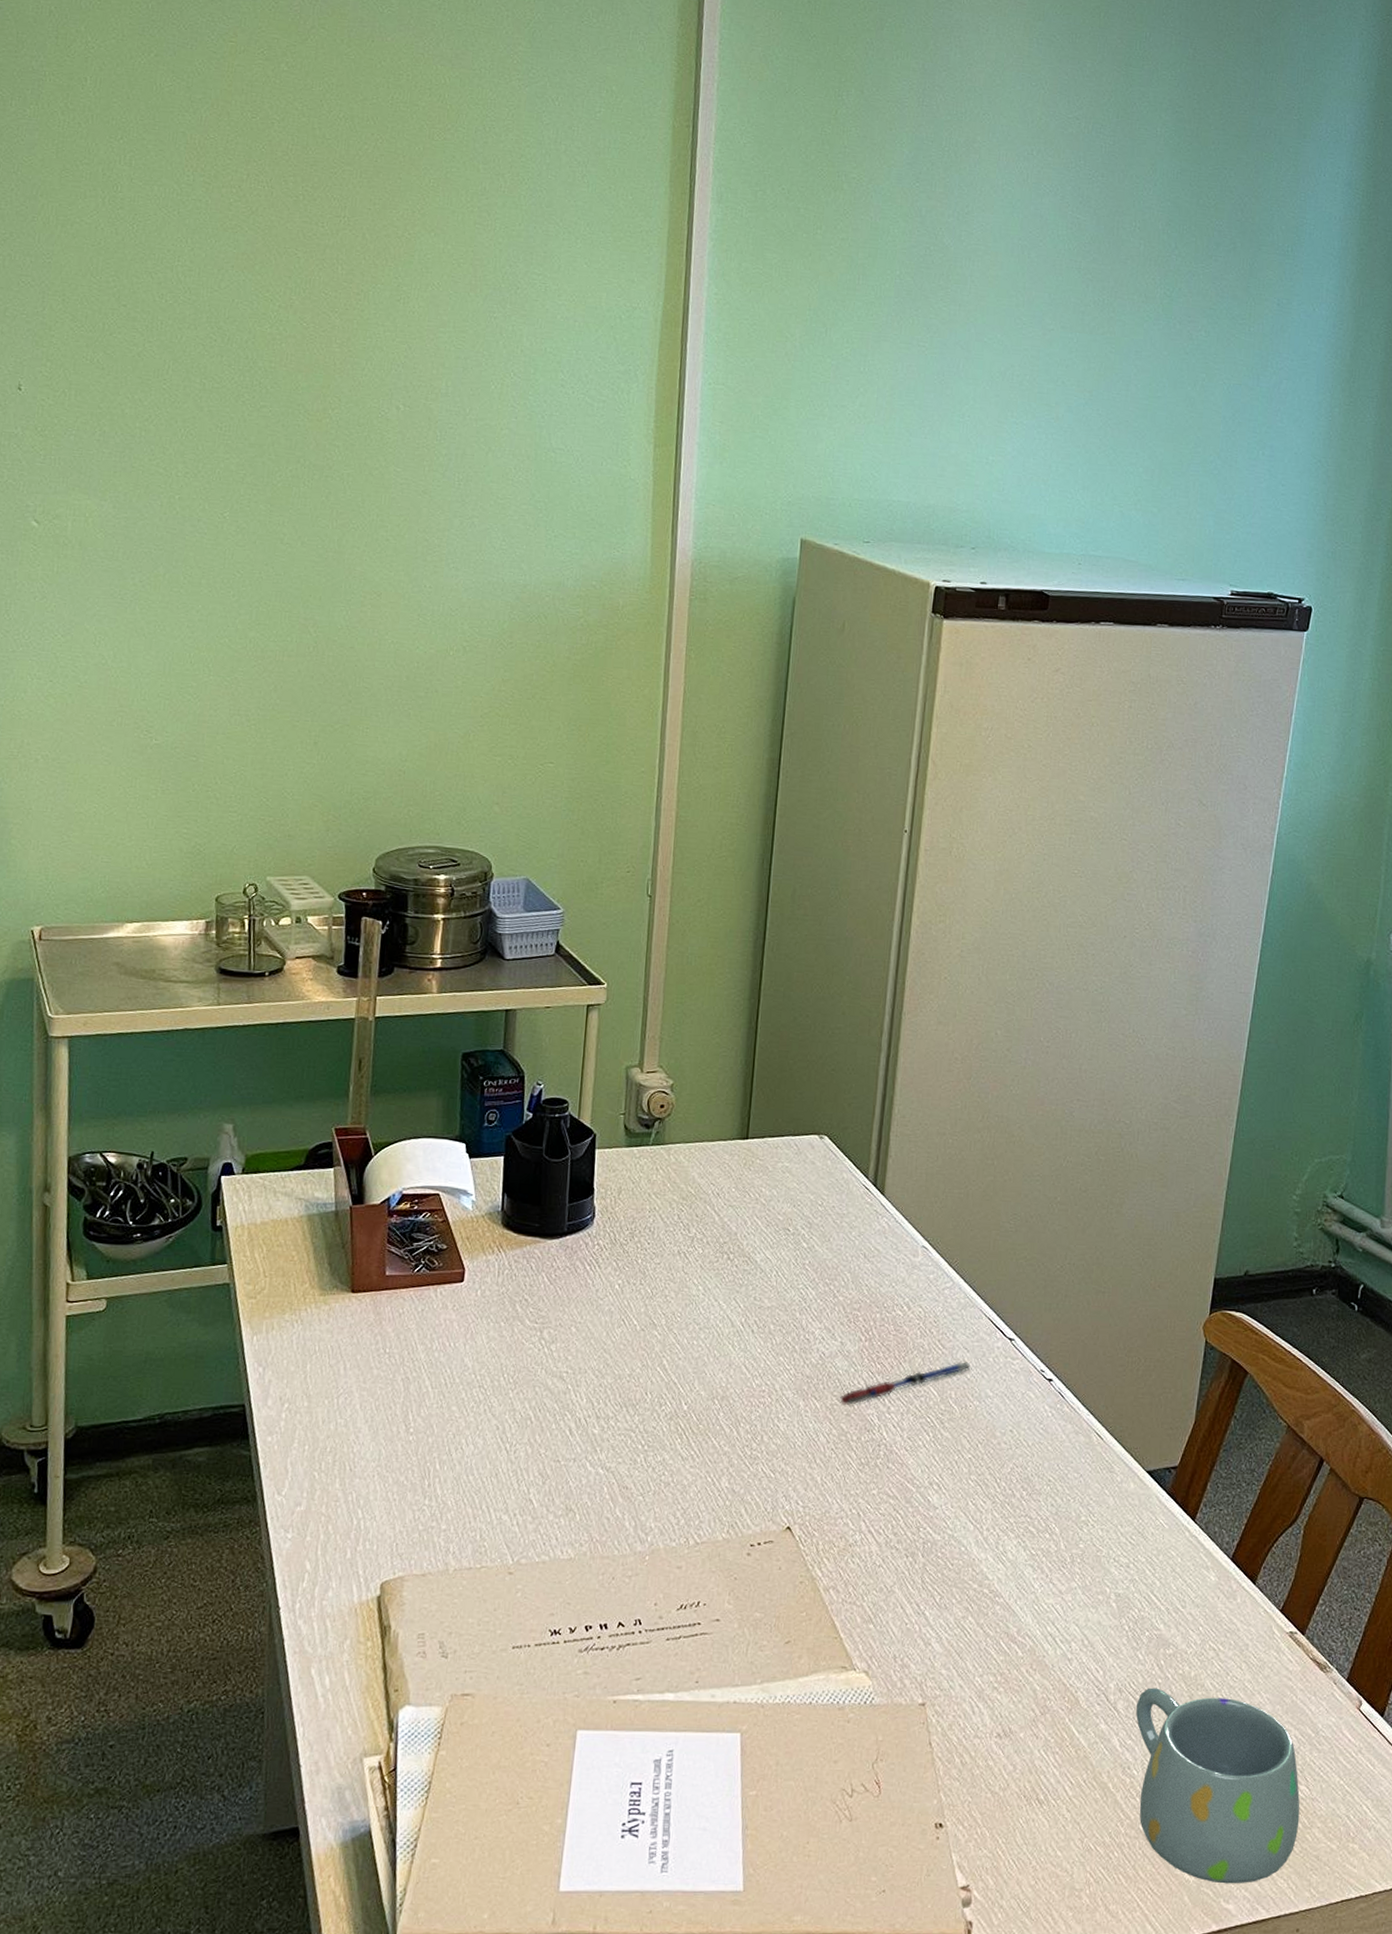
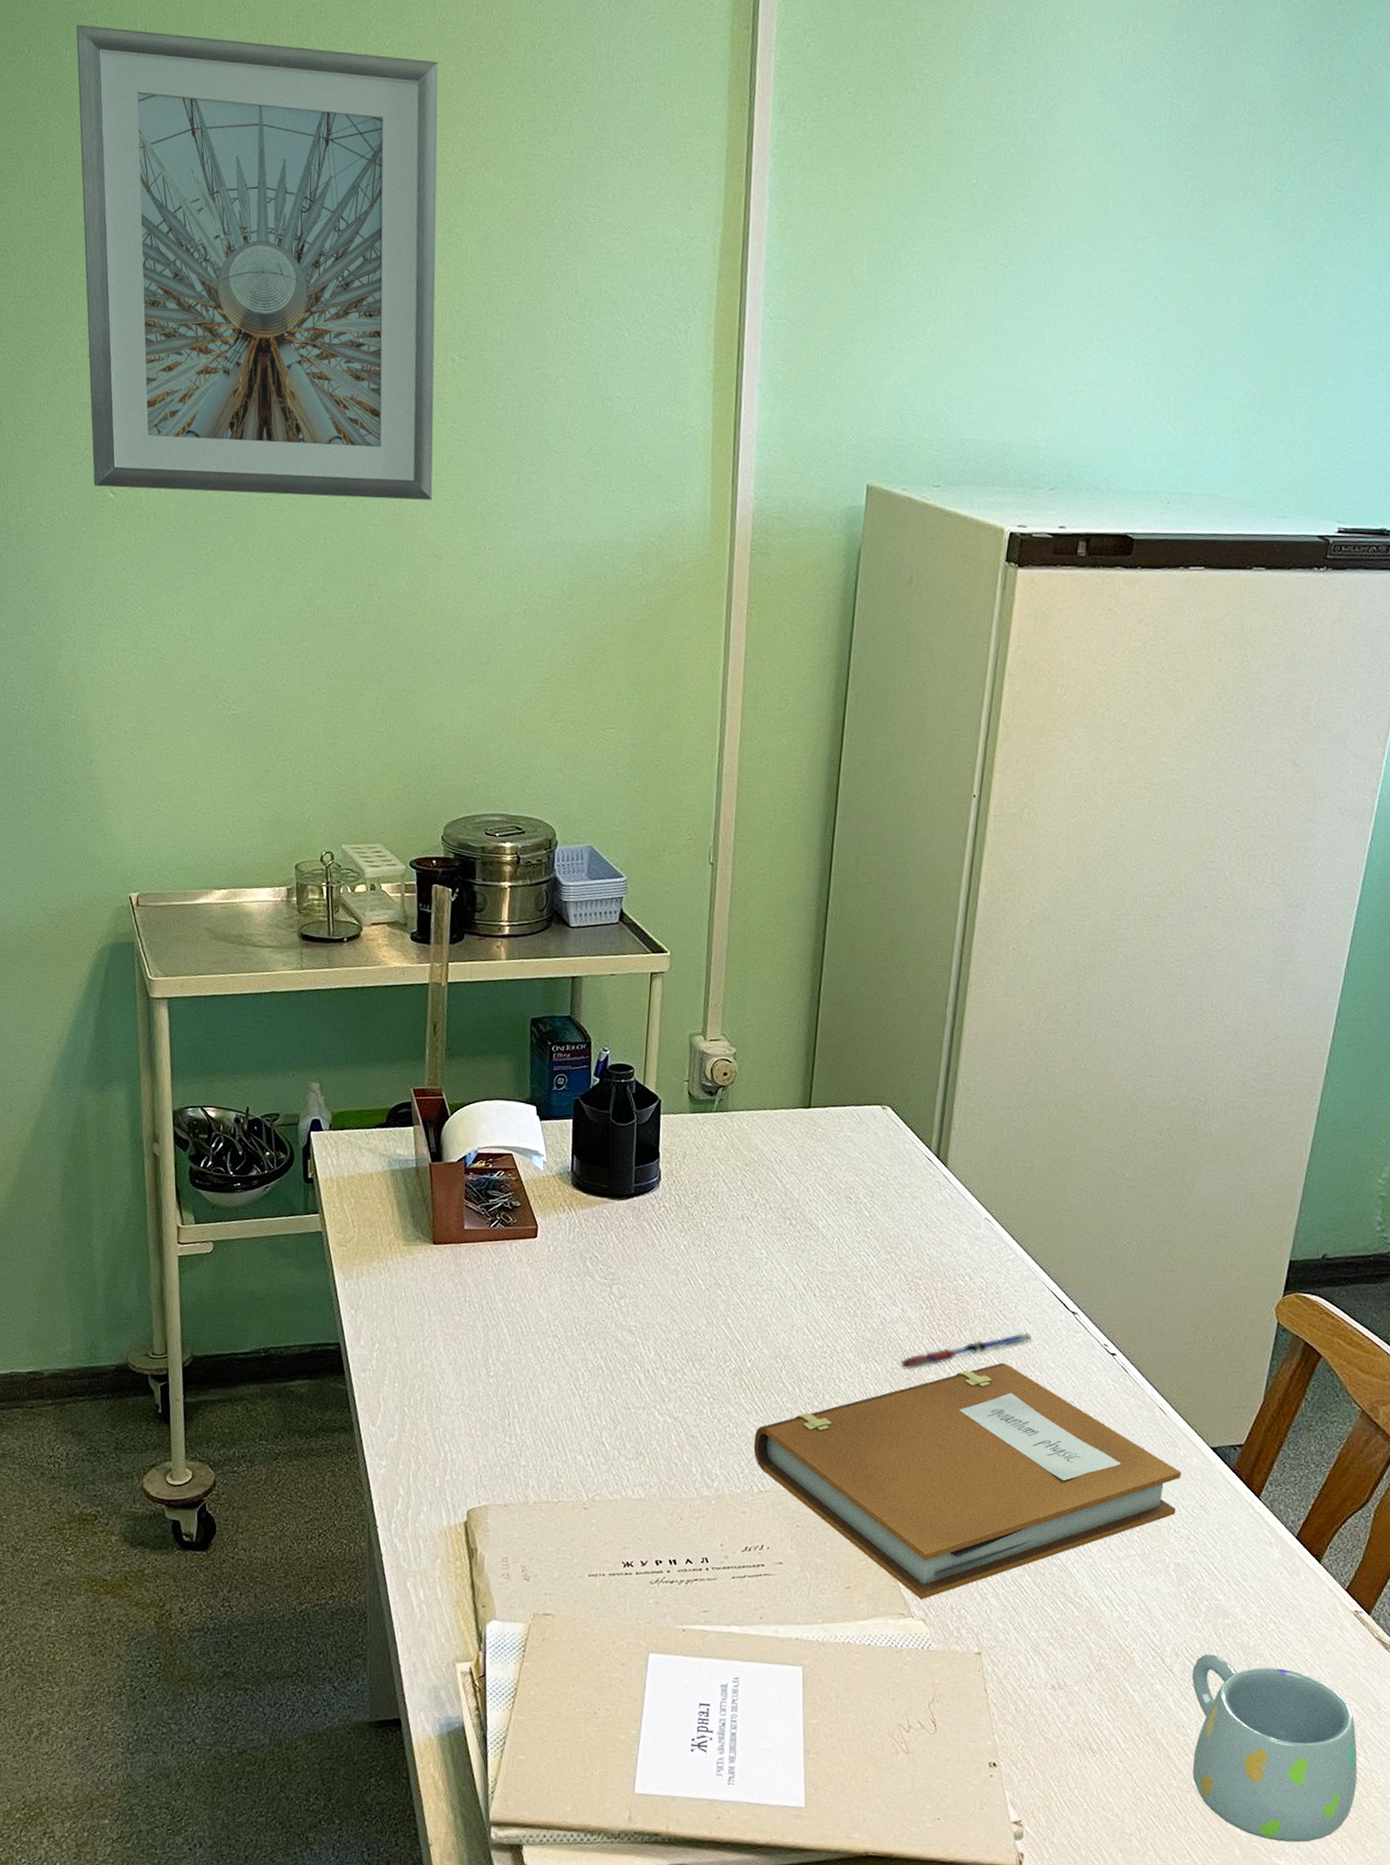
picture frame: none [16,77,391,540] -> present [76,24,439,500]
notebook: none [689,1393,1119,1651] -> present [753,1362,1181,1600]

